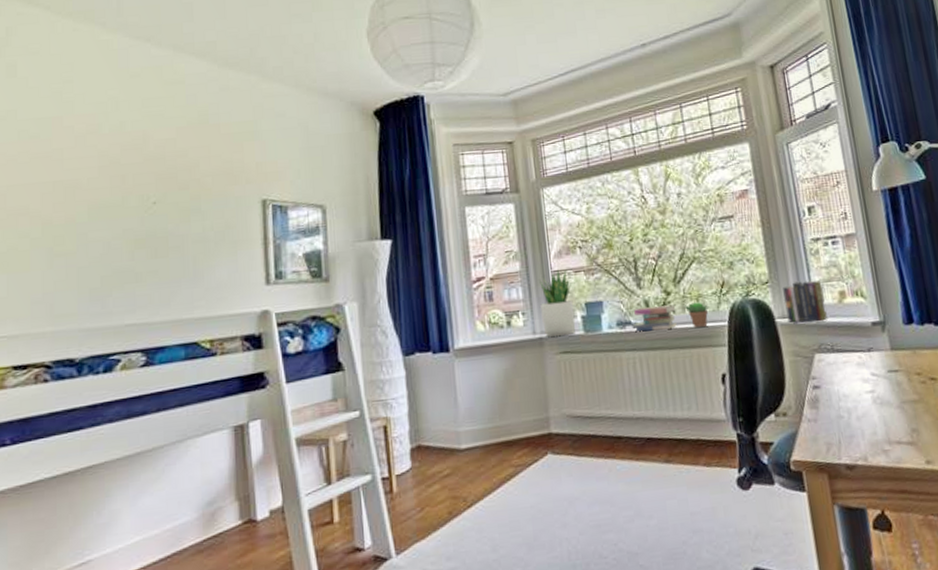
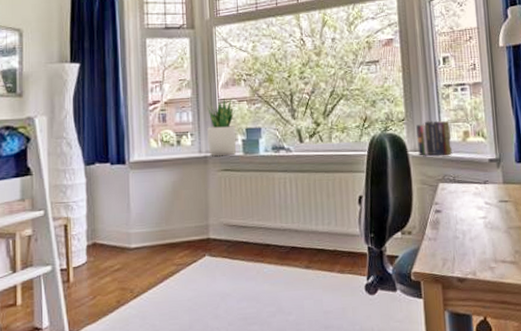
books: present [632,305,677,332] -> none [285,134,324,156]
succulent plant: present [685,301,710,327] -> none [332,132,353,155]

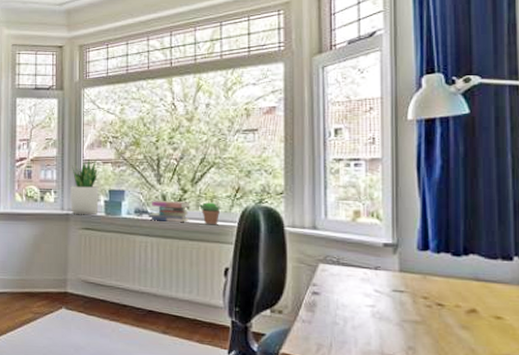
books: none [285,134,324,156] -> present [148,200,189,223]
succulent plant: none [332,132,353,155] -> present [199,201,222,224]
books: present [416,120,453,156] -> none [295,196,339,234]

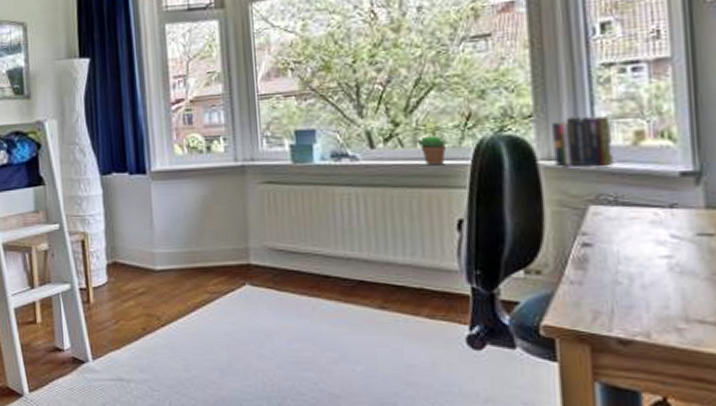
planter: present [70,160,99,215] -> none [244,93,283,166]
books: present [148,200,189,223] -> none [349,137,405,166]
books: none [295,196,339,234] -> present [551,115,615,166]

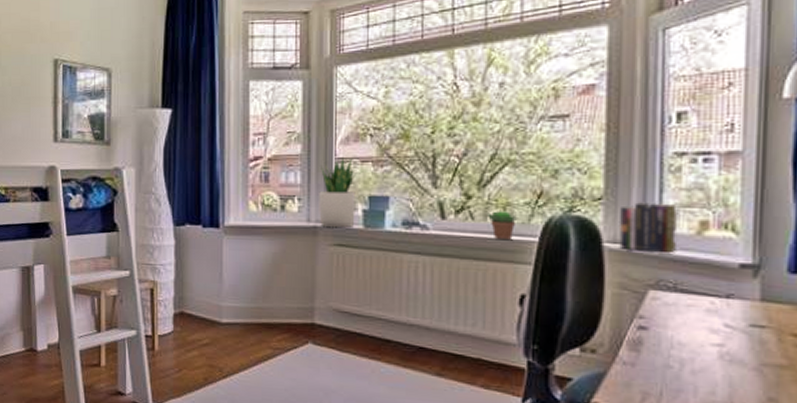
planter: none [244,93,283,166] -> present [319,158,356,228]

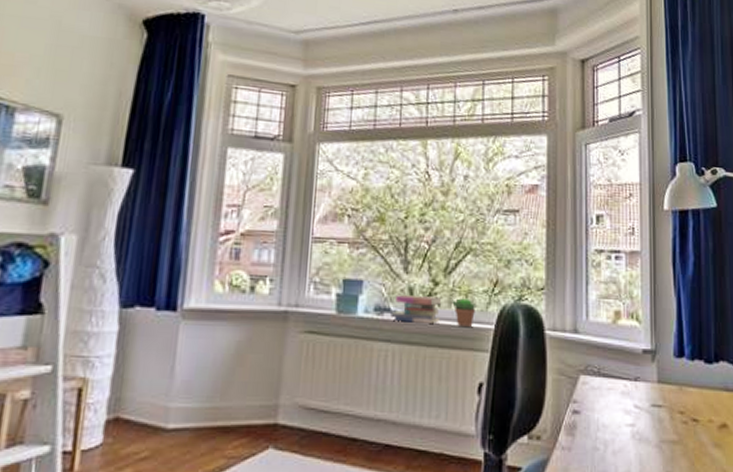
planter: present [319,158,356,228] -> none [291,237,332,313]
books: none [420,208,474,238] -> present [391,294,441,325]
books: present [618,202,679,252] -> none [556,293,600,339]

